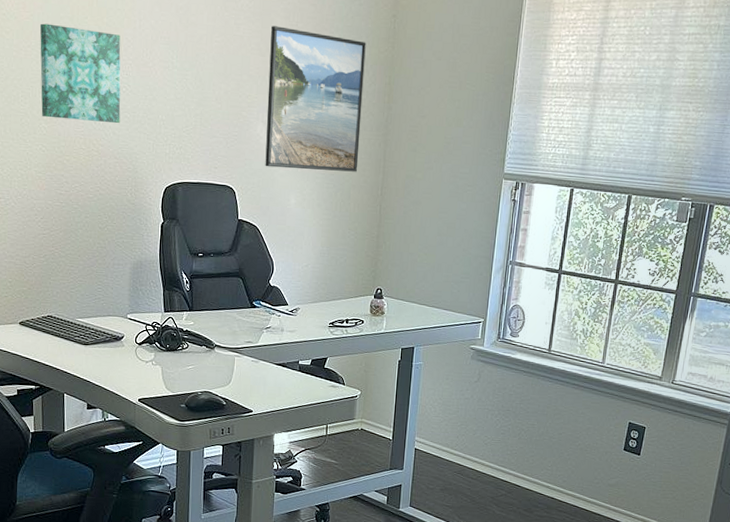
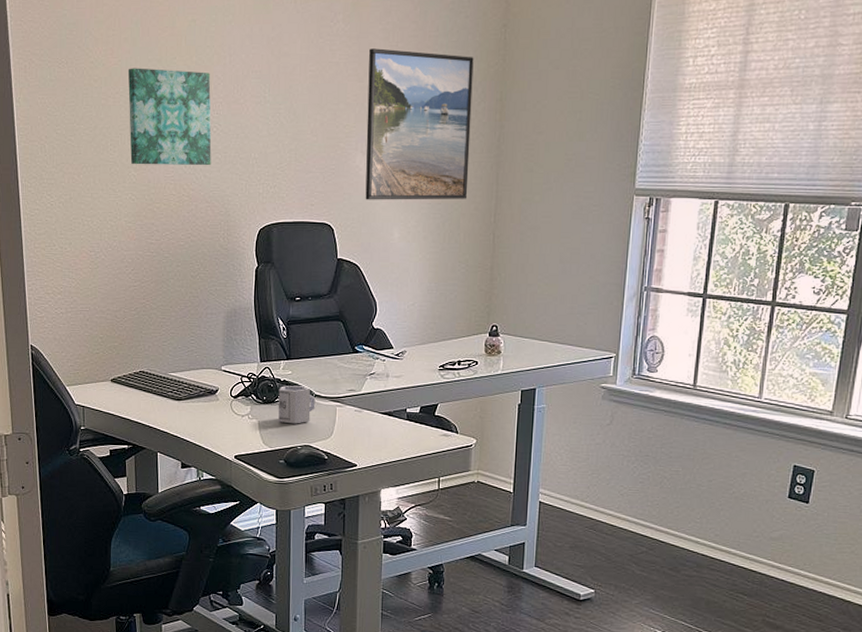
cup: none [180,335,216,371] -> present [278,386,316,424]

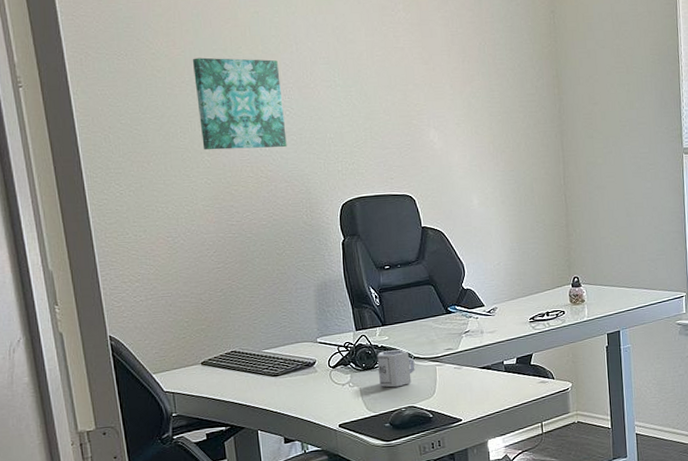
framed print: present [365,48,474,200] -> none [431,34,538,171]

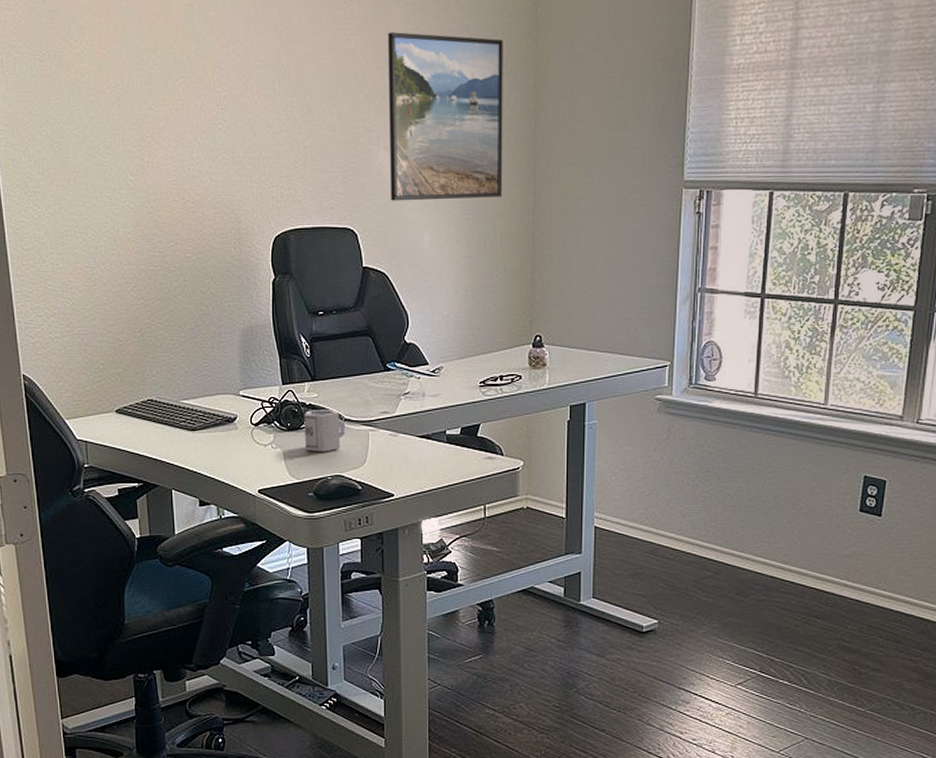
wall art: present [192,57,287,150] -> none [118,59,217,169]
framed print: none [431,34,538,171] -> present [388,32,503,201]

